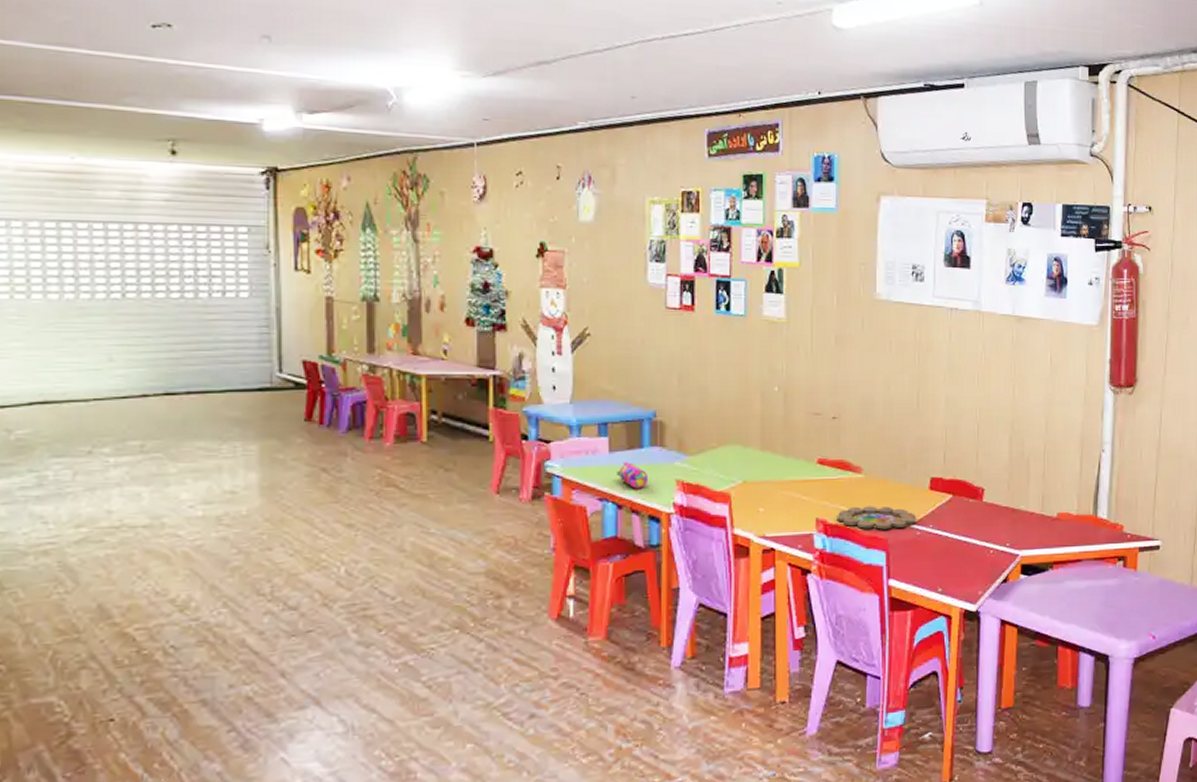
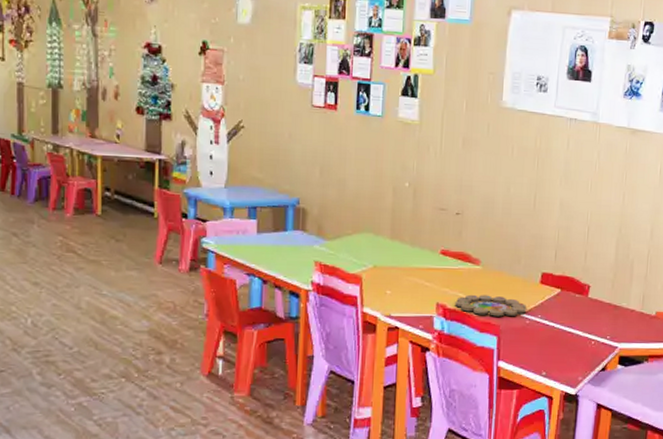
pencil case: present [616,462,649,489] -> none [263,243,291,267]

